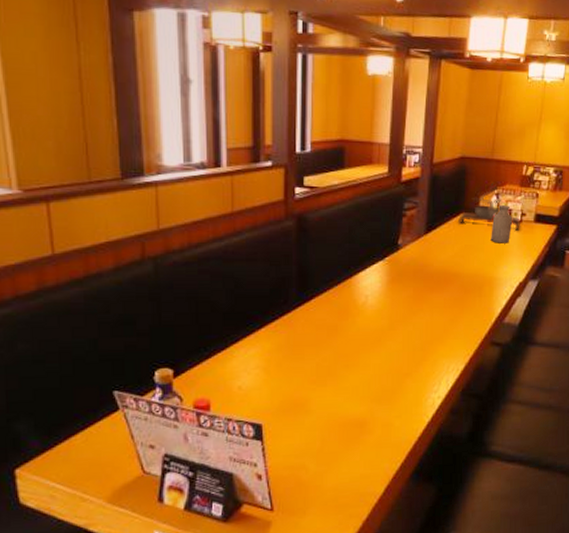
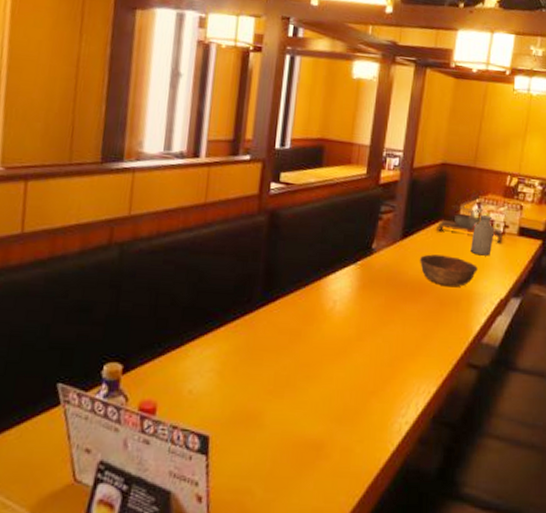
bowl: none [443,246,498,275] -> present [419,254,478,287]

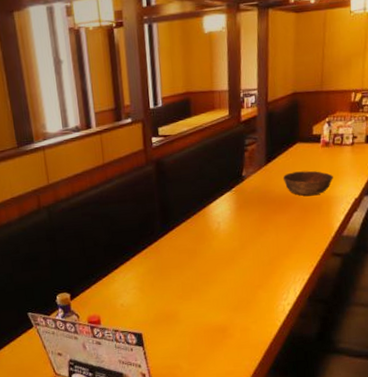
bonsai tree: present [437,191,504,243] -> none [294,112,353,153]
bottle: present [470,215,494,256] -> none [325,131,344,166]

